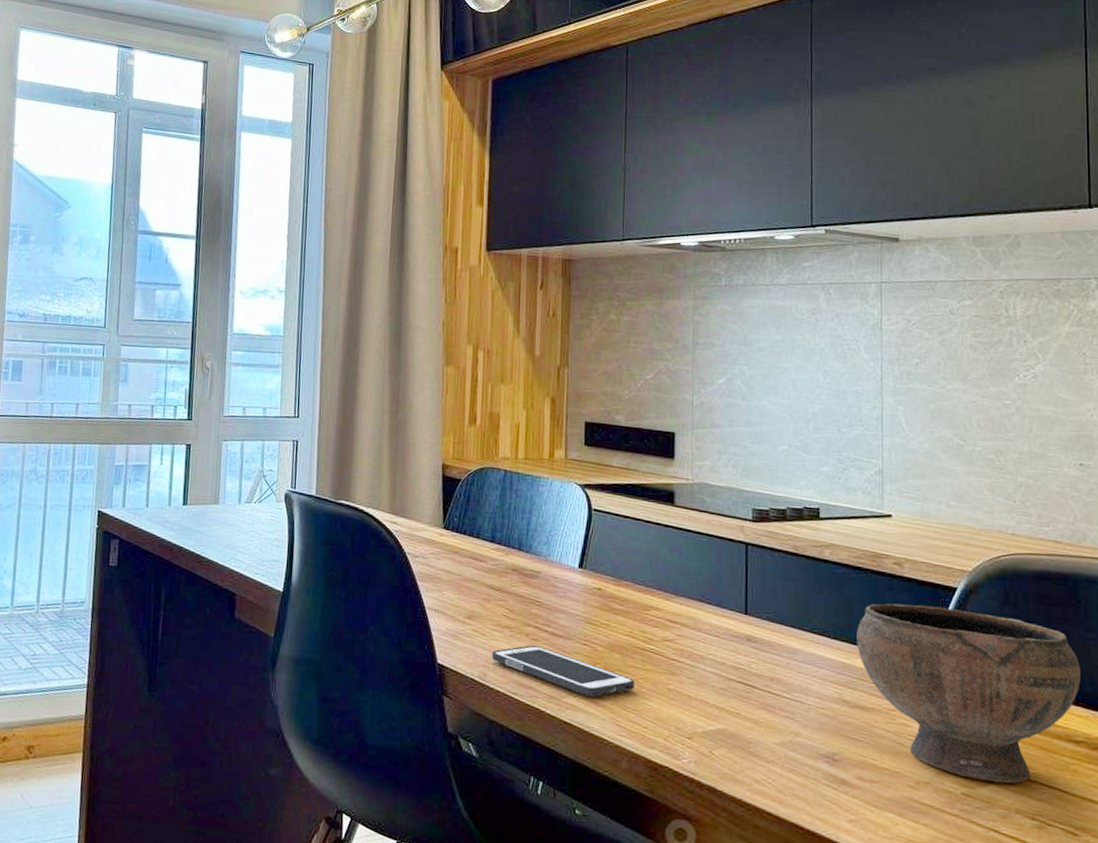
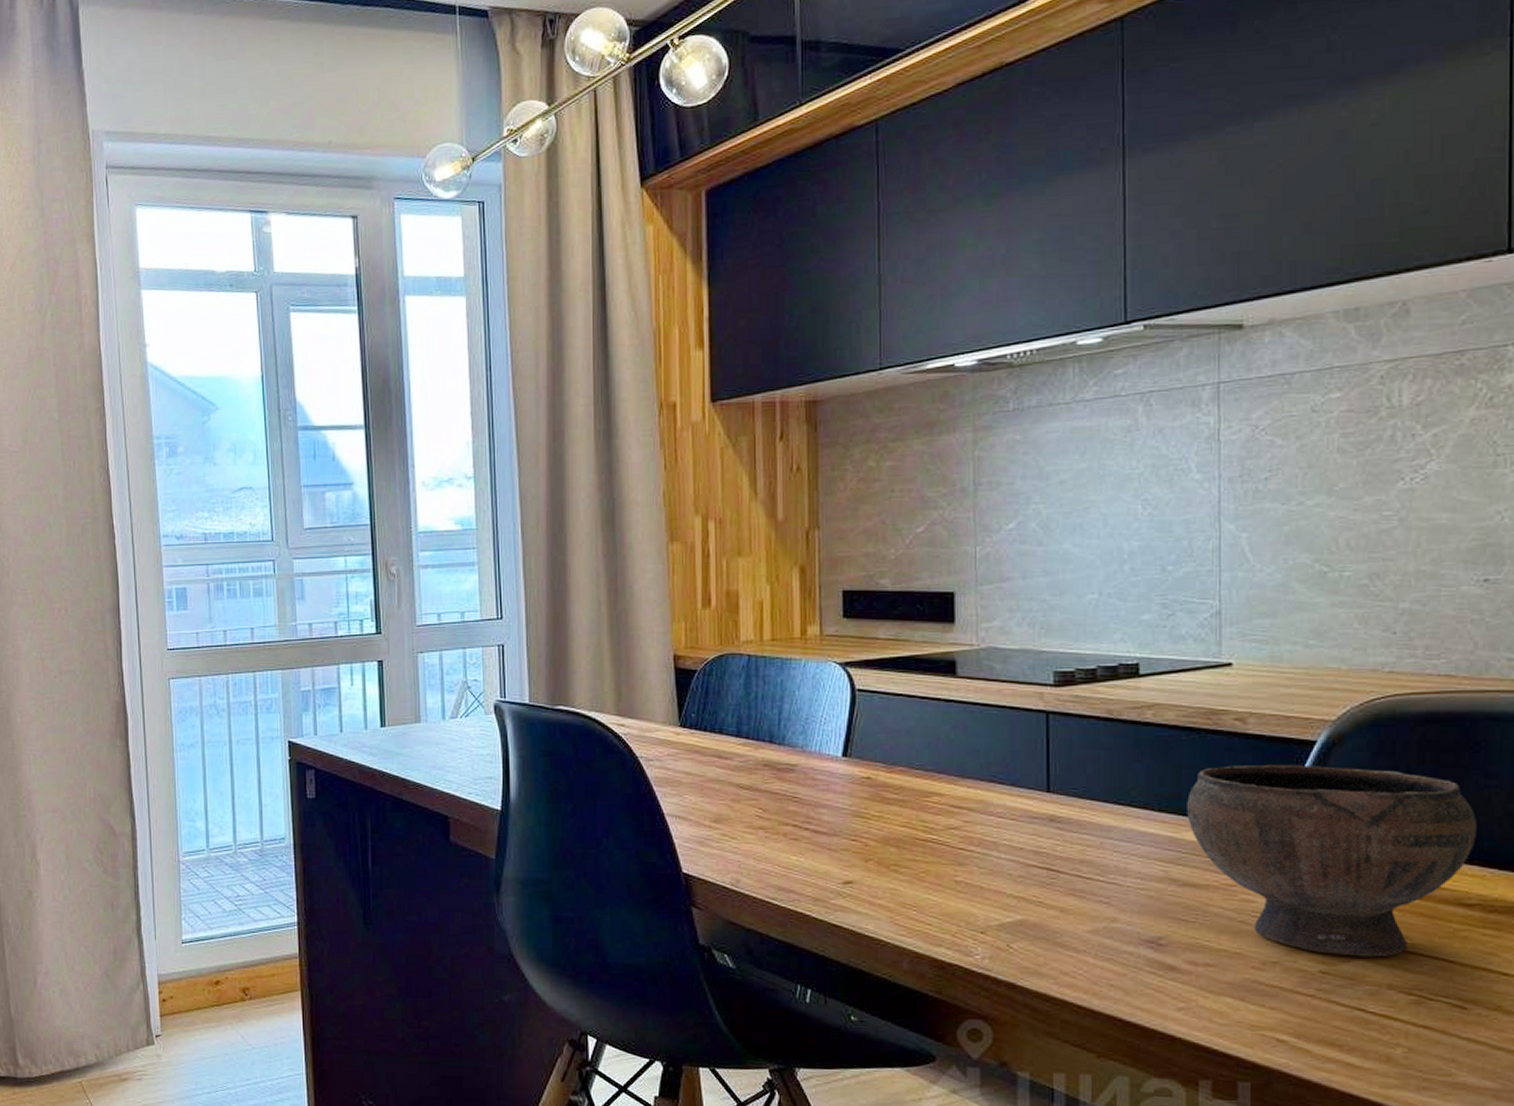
cell phone: present [492,645,635,697] -> none [745,845,916,896]

